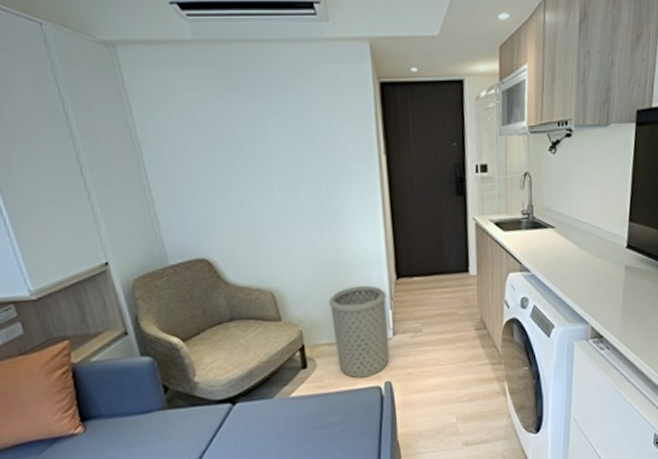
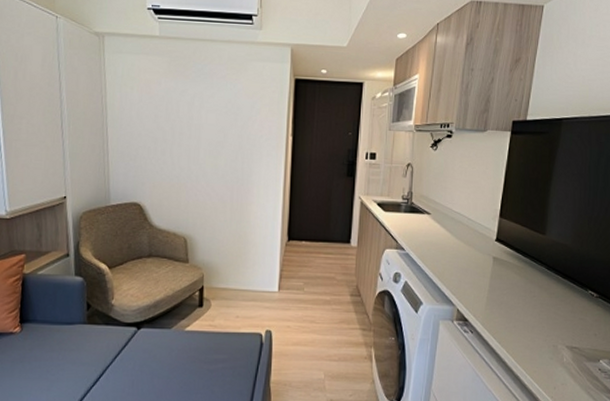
laundry basket: present [328,285,389,379] -> none [228,242,278,324]

